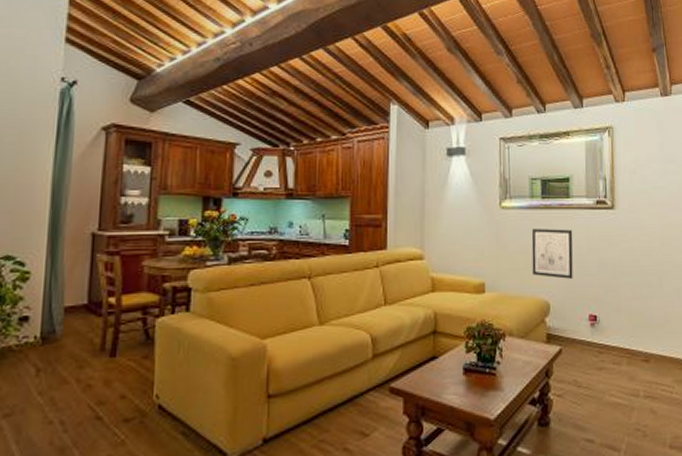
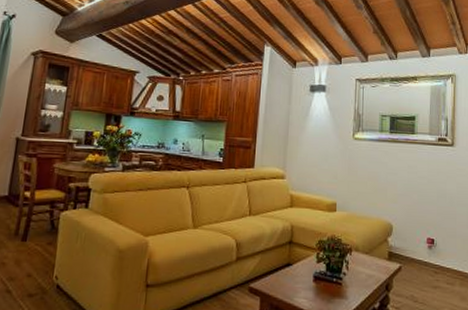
wall art: present [531,229,573,279] -> none [378,159,416,205]

